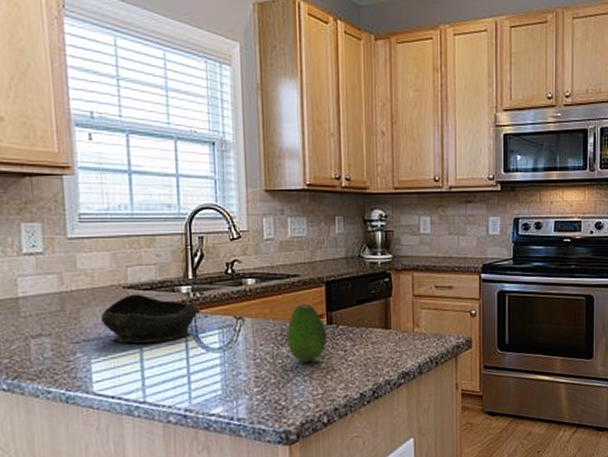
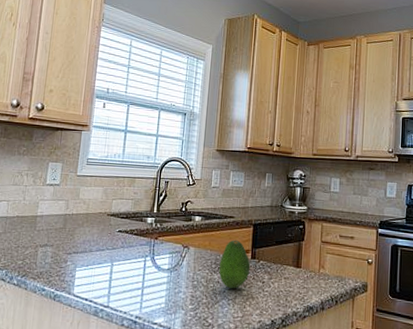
bowl: present [100,293,199,344] -> none [88,220,158,260]

